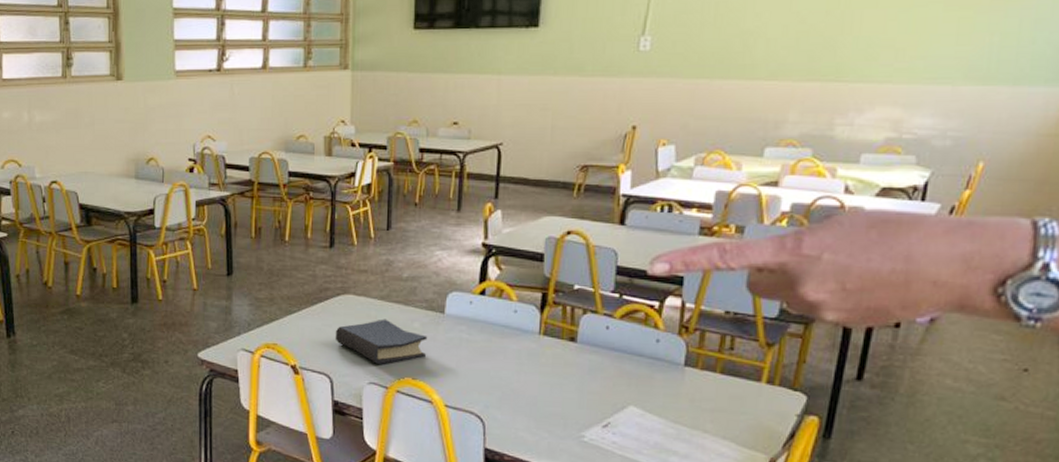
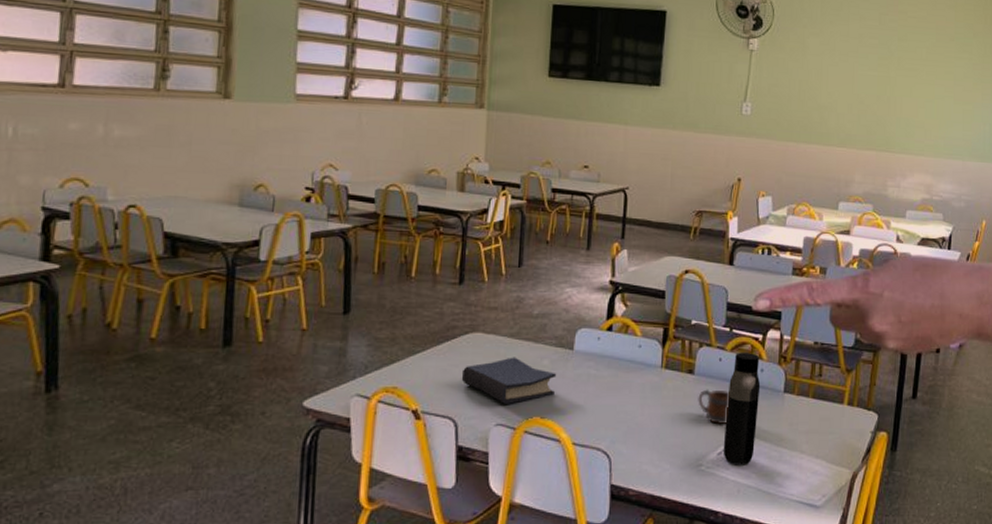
mug: none [580,358,618,397] -> present [698,389,730,425]
water bottle: none [609,321,656,441] -> present [723,352,761,465]

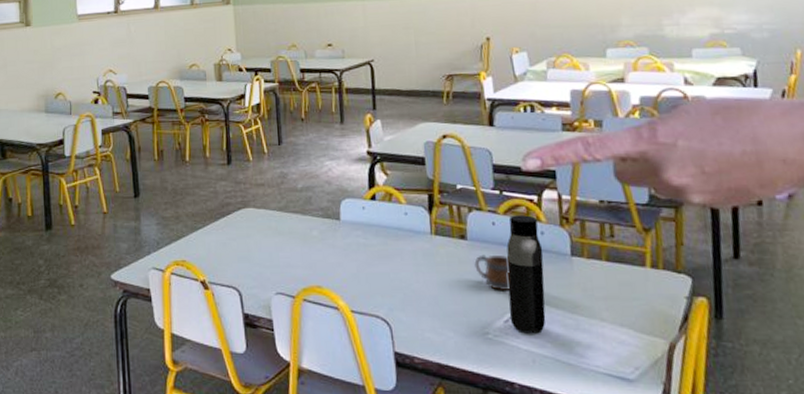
hardback book: present [461,357,557,405] -> none [239,229,327,275]

